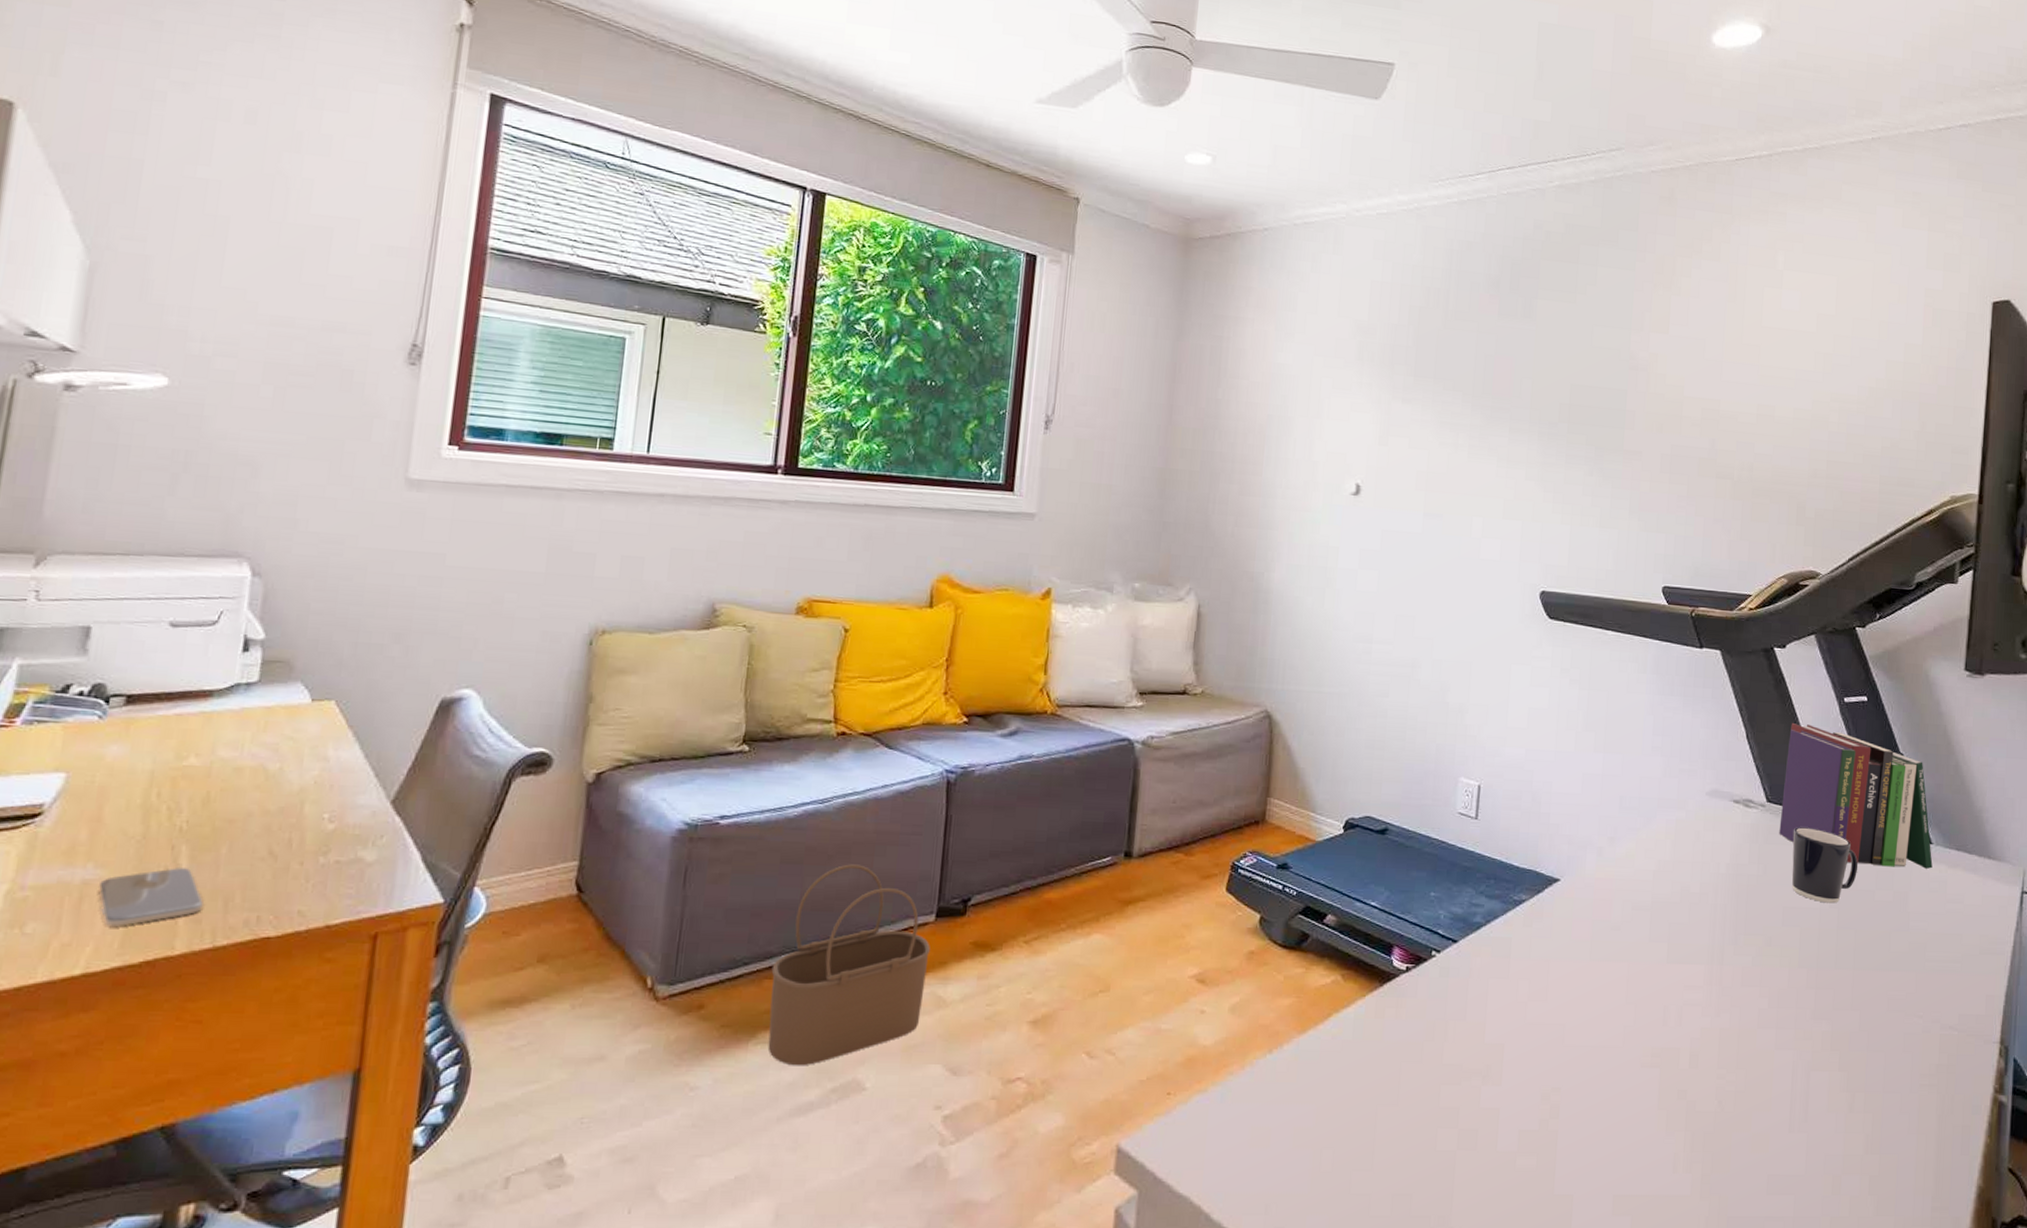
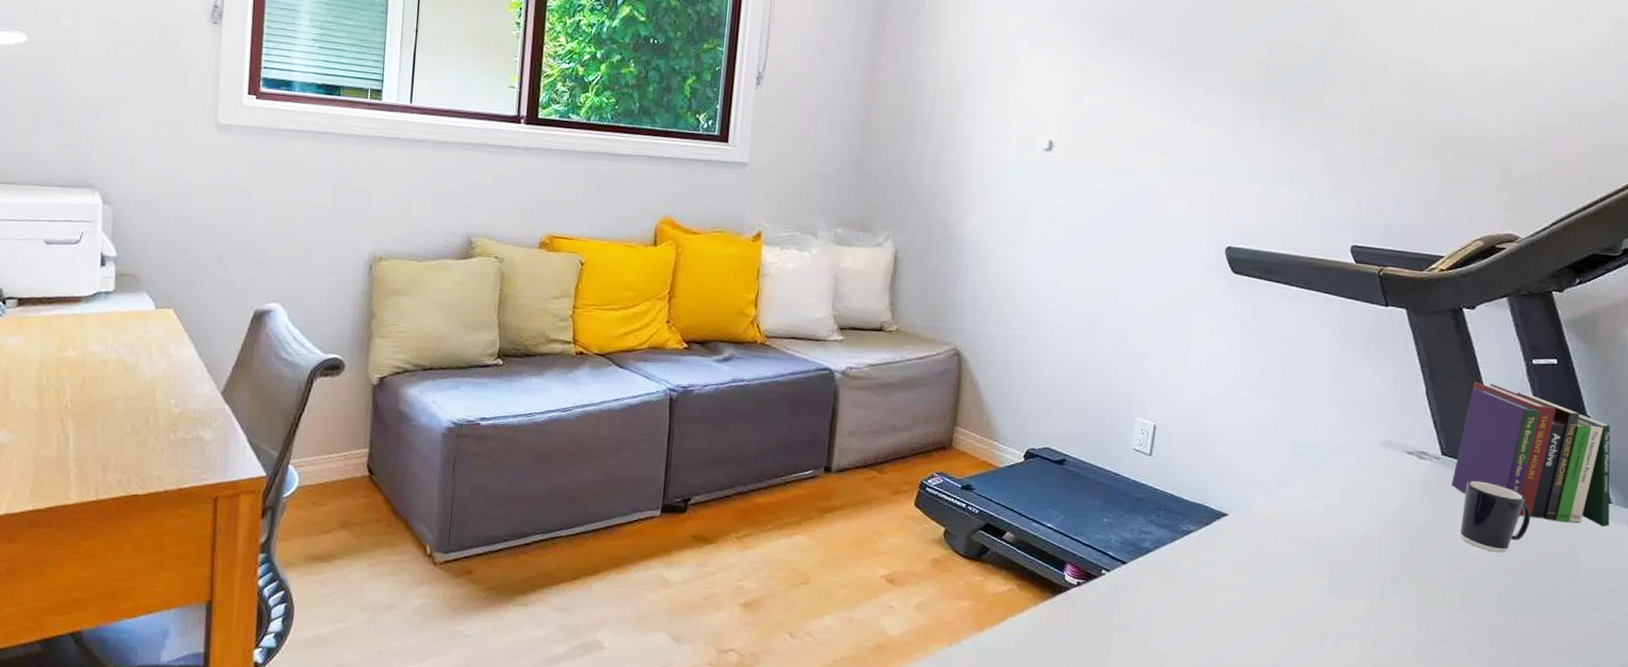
smartphone: present [98,868,203,926] -> none [11,436,87,480]
wicker basket: present [768,864,930,1066] -> none [524,464,657,626]

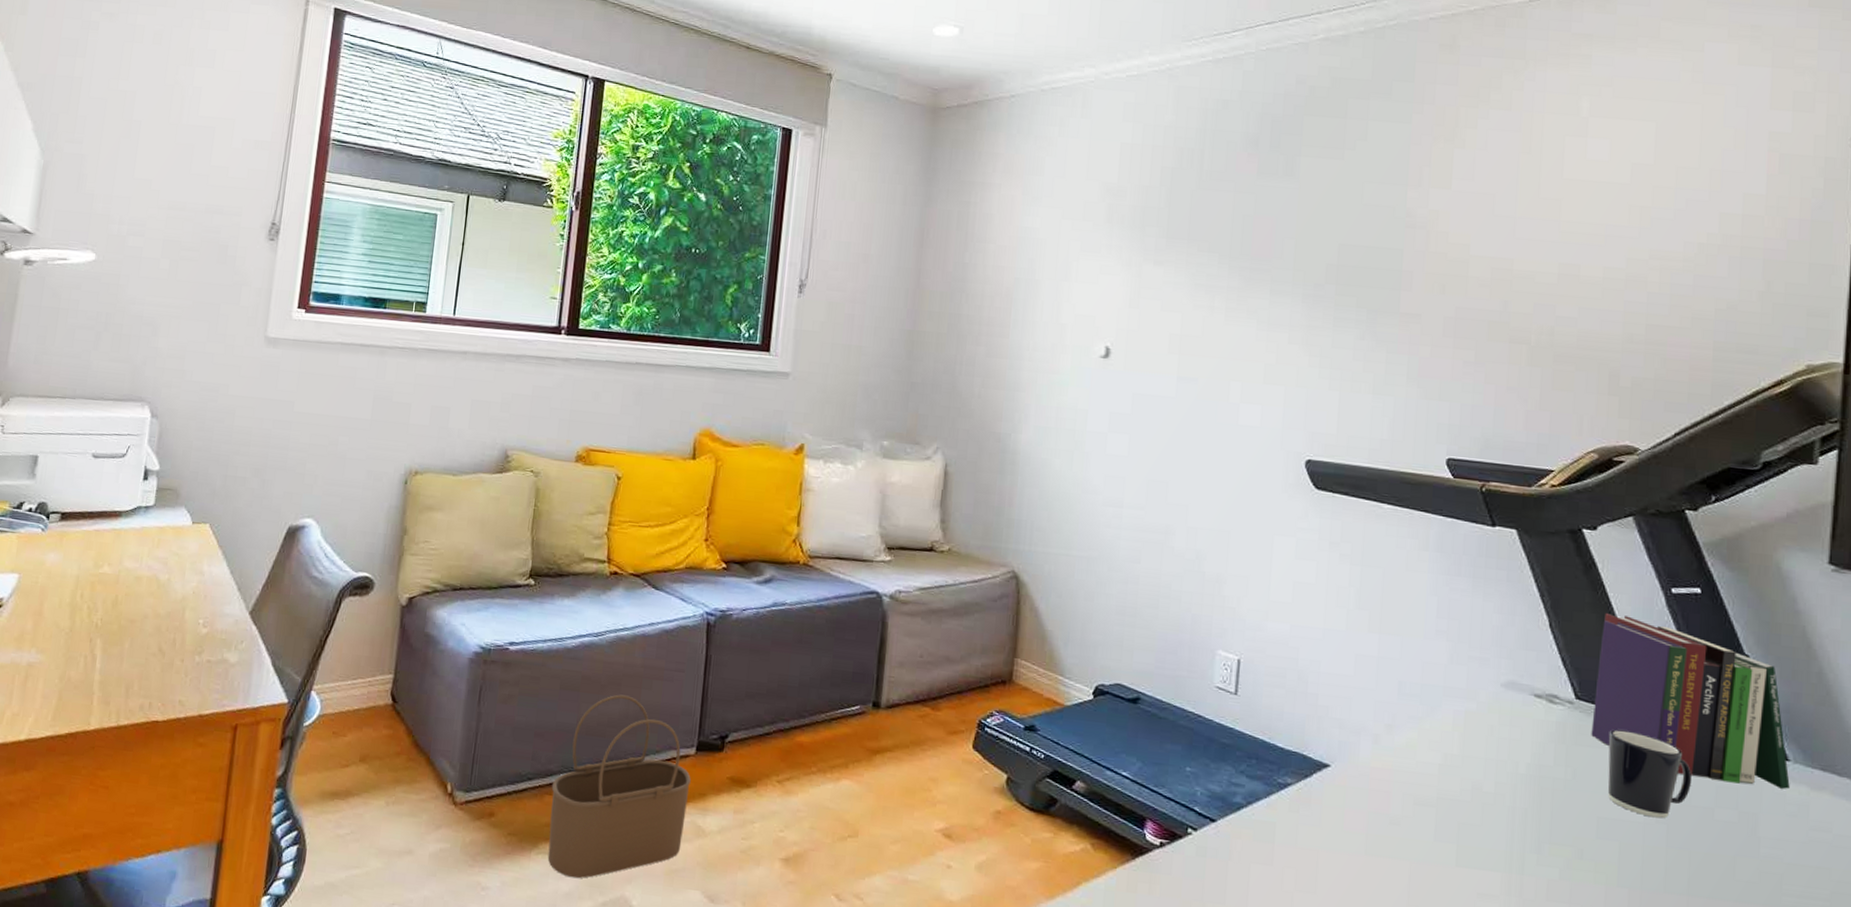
wicker basket: none [524,464,657,626] -> present [548,694,691,878]

